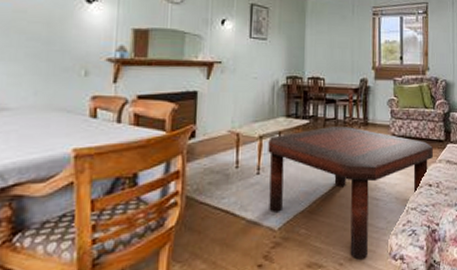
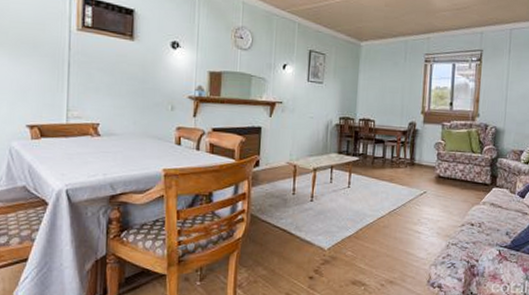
coffee table: present [268,127,433,260] -> none [320,164,478,283]

